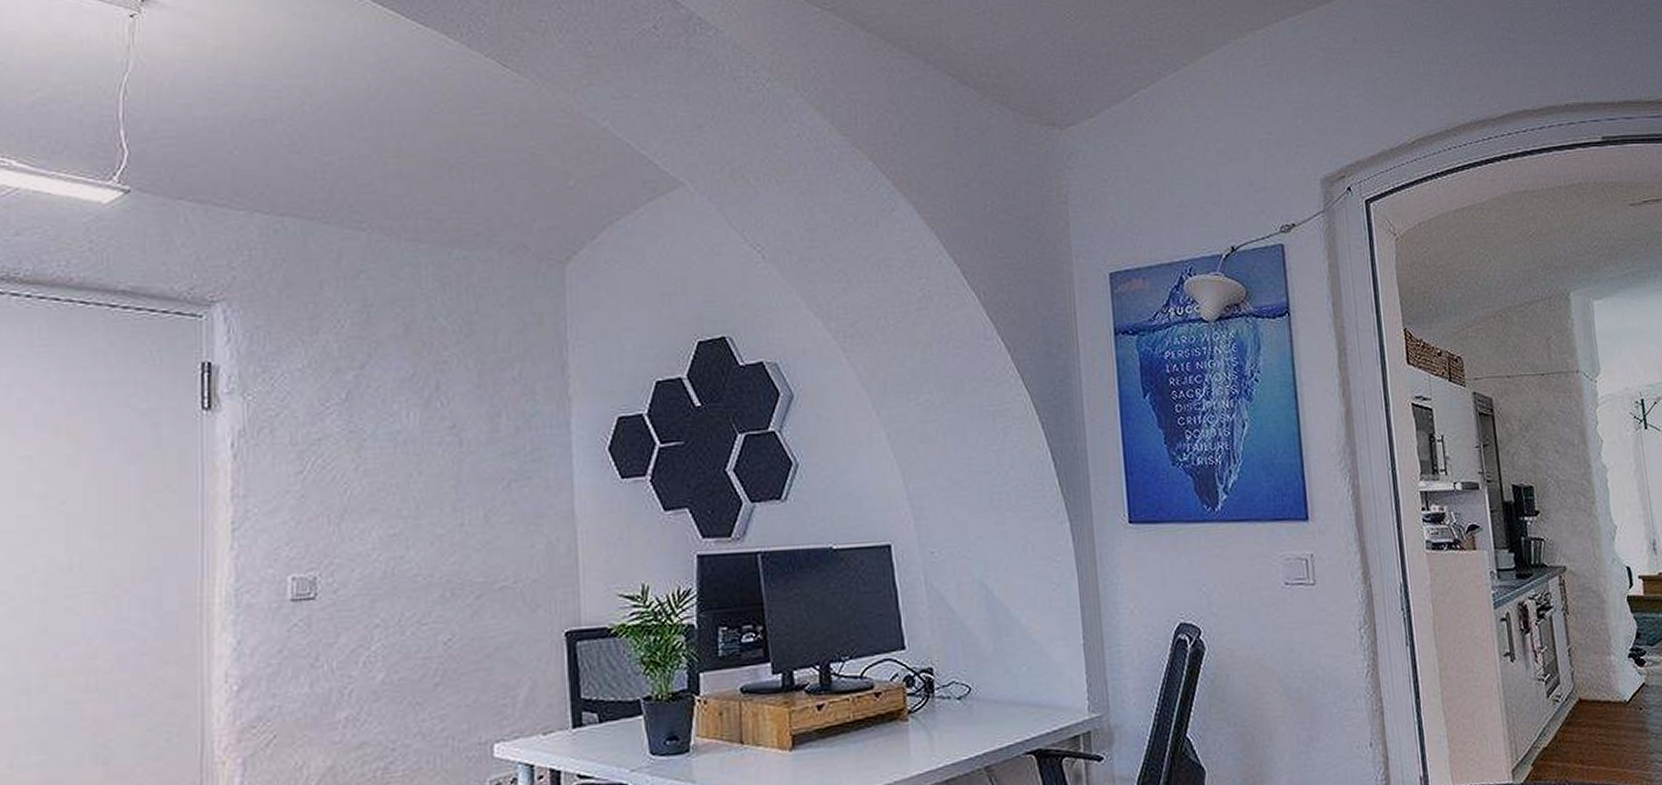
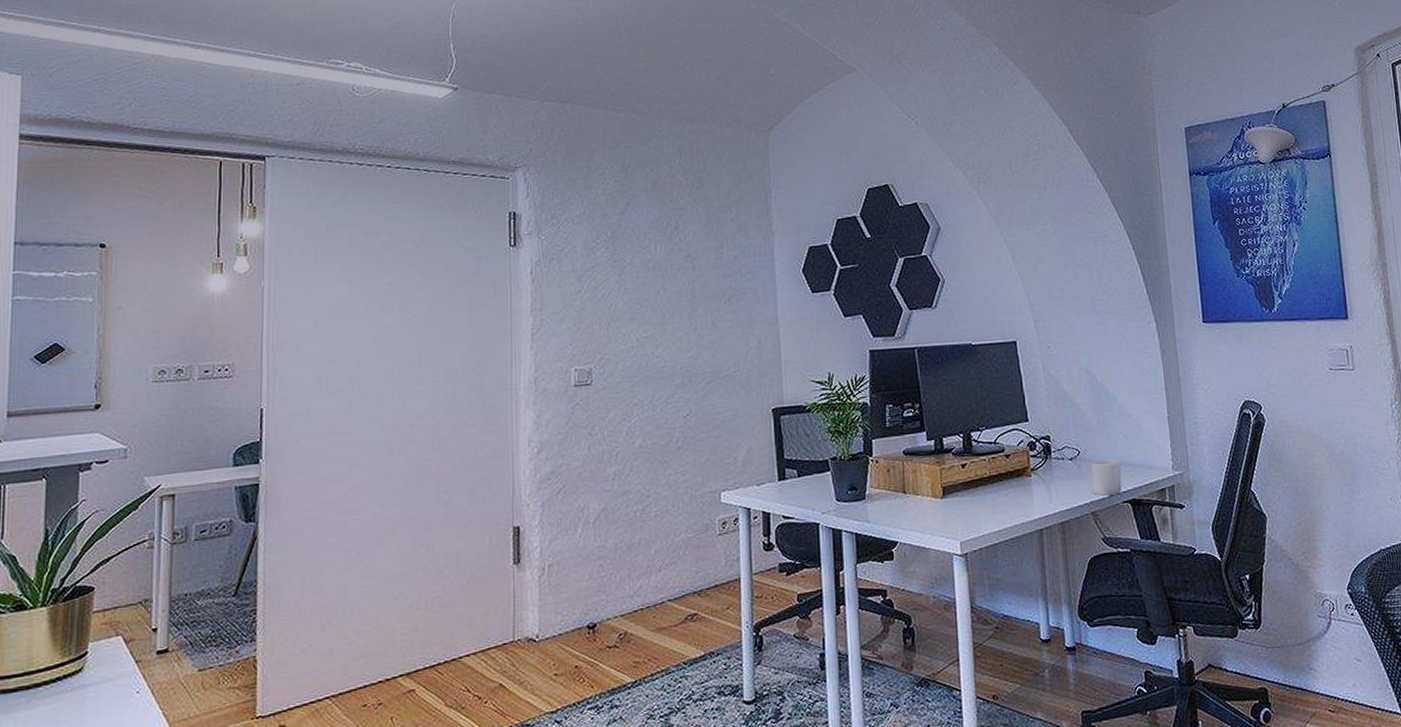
mug: none [981,697,1024,746] -> present [1088,458,1122,496]

